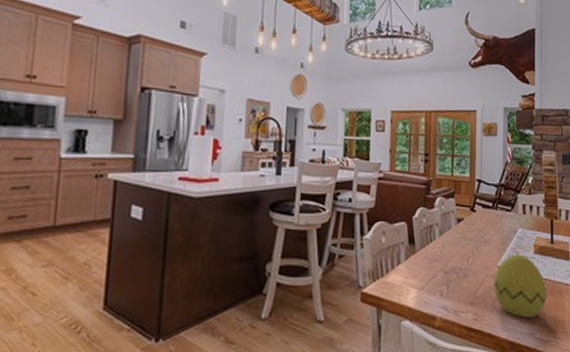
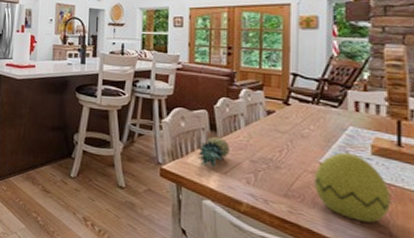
fruit: none [397,251,427,284] -> present [197,137,230,168]

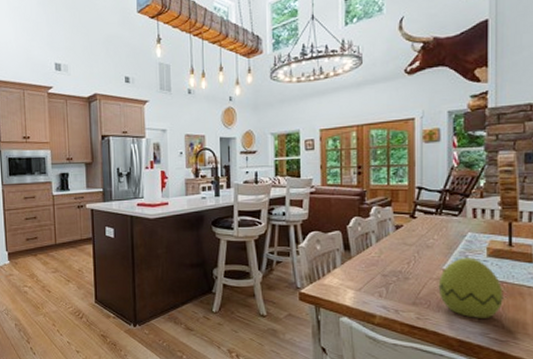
fruit: present [197,137,230,168] -> none [333,256,363,286]

